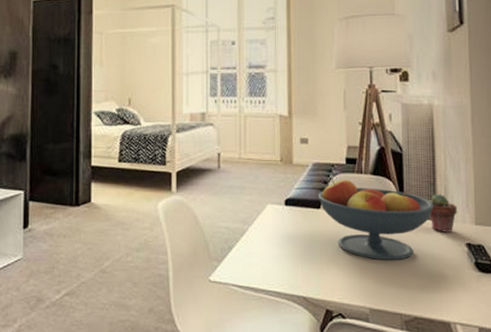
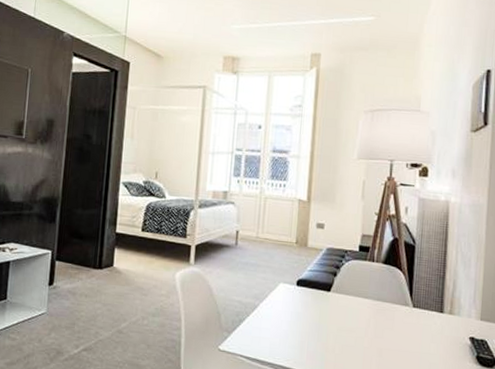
fruit bowl: present [318,179,434,261] -> none [329,264,441,347]
potted succulent: present [429,194,457,232] -> none [436,287,464,326]

